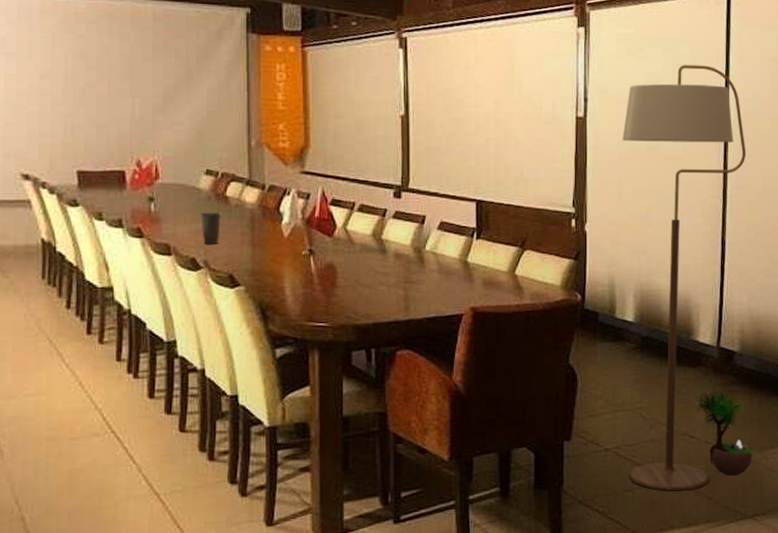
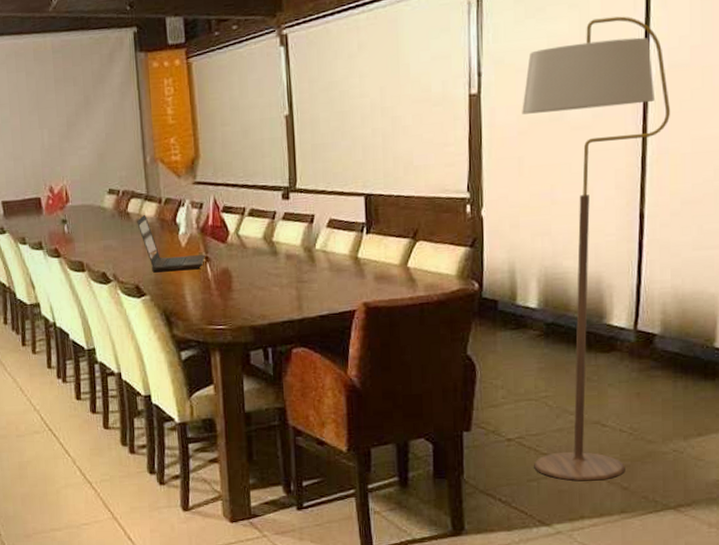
cup: present [199,212,222,244] -> none [106,228,126,259]
laptop computer: none [236,199,310,262] -> present [137,214,206,273]
potted tree: present [694,383,752,477] -> none [607,368,676,466]

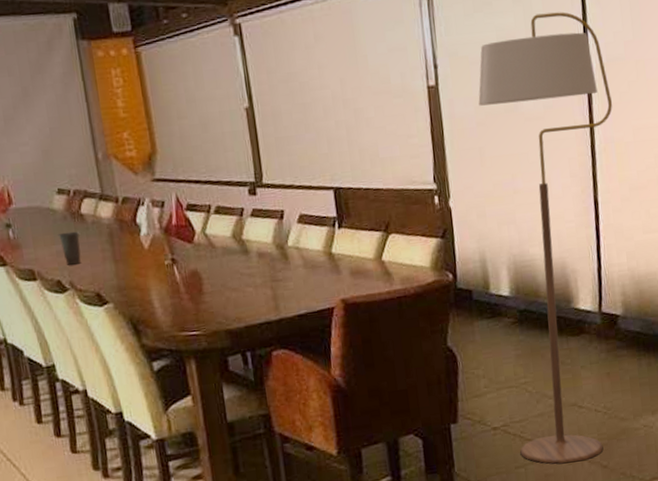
cup: none [106,228,126,259] -> present [57,231,81,265]
laptop computer: present [137,214,206,273] -> none [92,215,172,278]

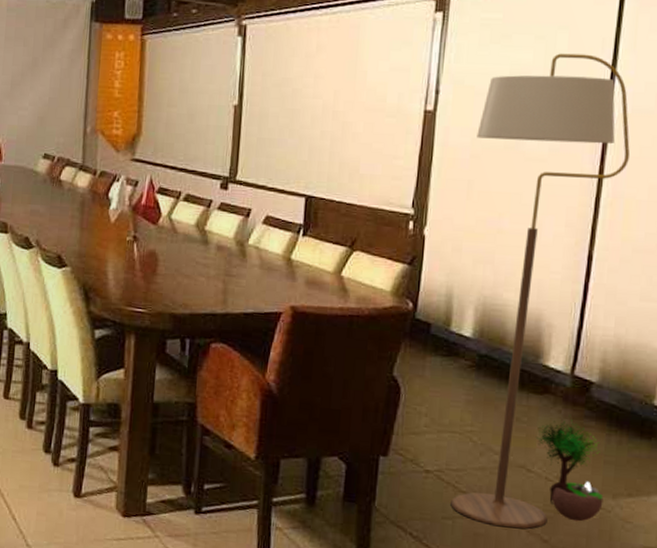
cup: present [57,231,81,265] -> none [35,194,56,225]
potted tree: none [580,349,646,443] -> present [535,415,604,522]

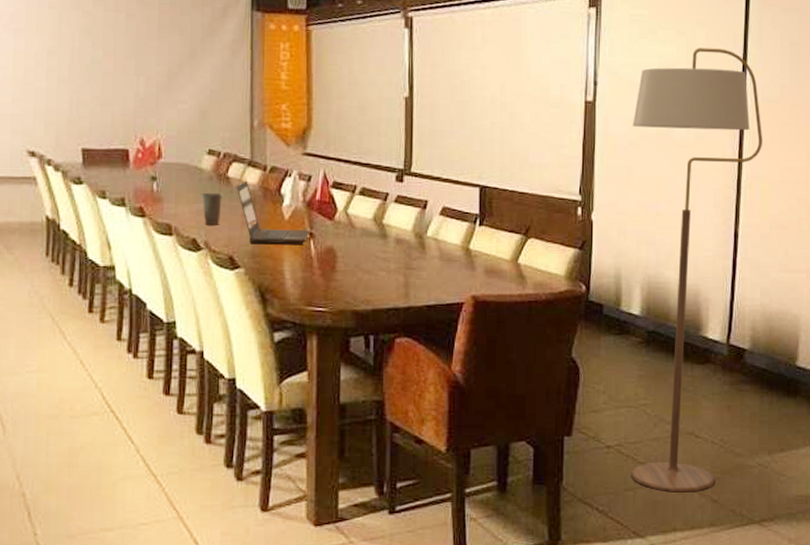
cup: none [35,194,56,225] -> present [201,192,224,225]
laptop computer: none [68,184,134,248] -> present [237,180,311,245]
potted tree: present [535,415,604,522] -> none [701,382,761,479]

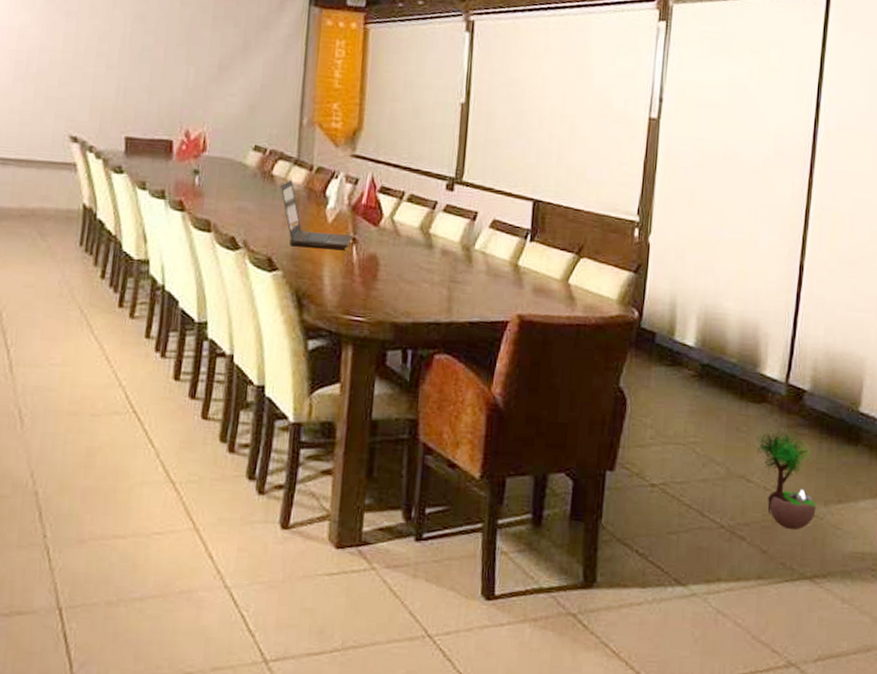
cup: present [201,192,224,225] -> none [243,189,267,224]
floor lamp: present [631,48,762,492] -> none [675,69,835,541]
potted tree: none [701,382,761,479] -> present [754,424,816,530]

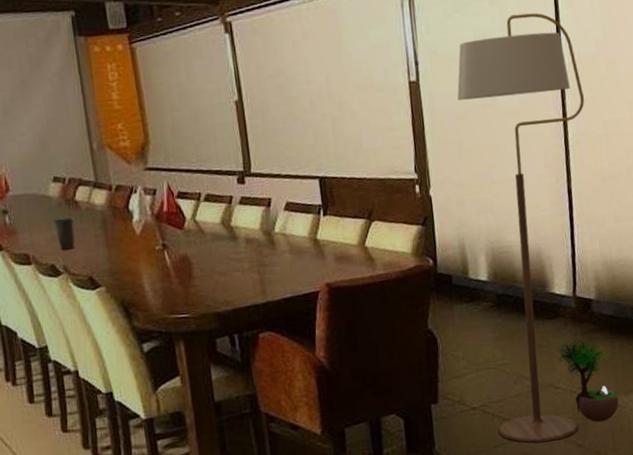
cup: none [243,189,267,224] -> present [52,217,75,250]
laptop computer: present [281,180,354,251] -> none [86,202,163,263]
floor lamp: none [675,69,835,541] -> present [457,13,584,443]

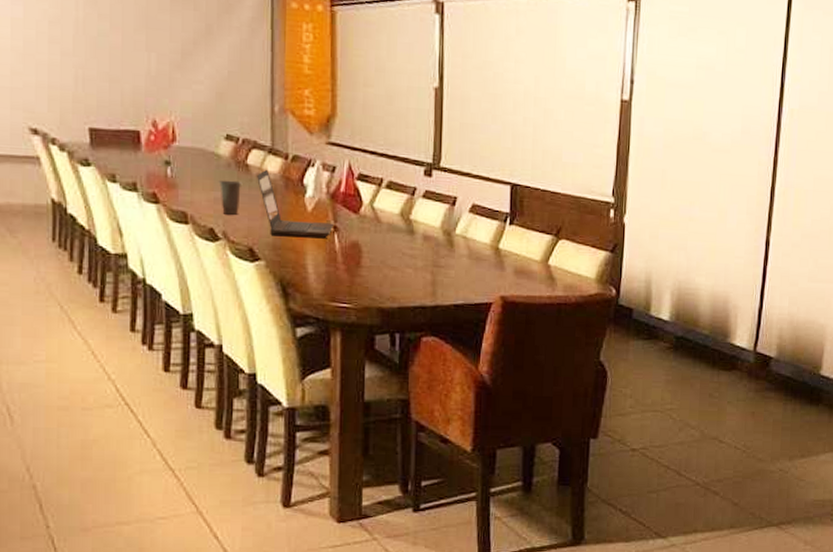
laptop computer: none [86,202,163,263] -> present [257,169,335,239]
floor lamp: present [457,13,584,443] -> none [655,49,798,495]
potted tree: present [556,332,619,423] -> none [726,389,782,484]

